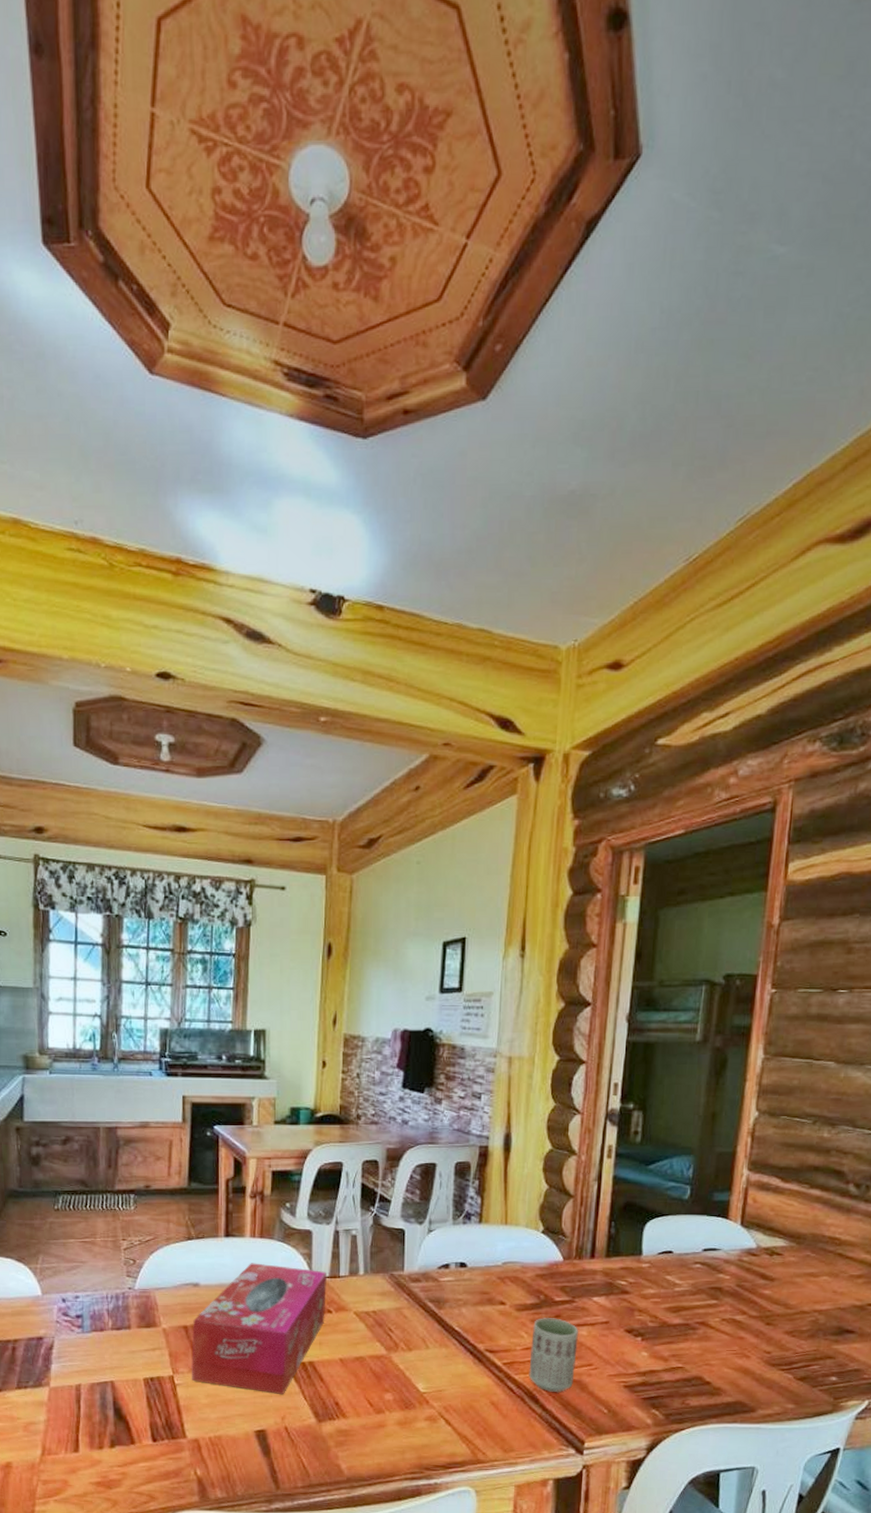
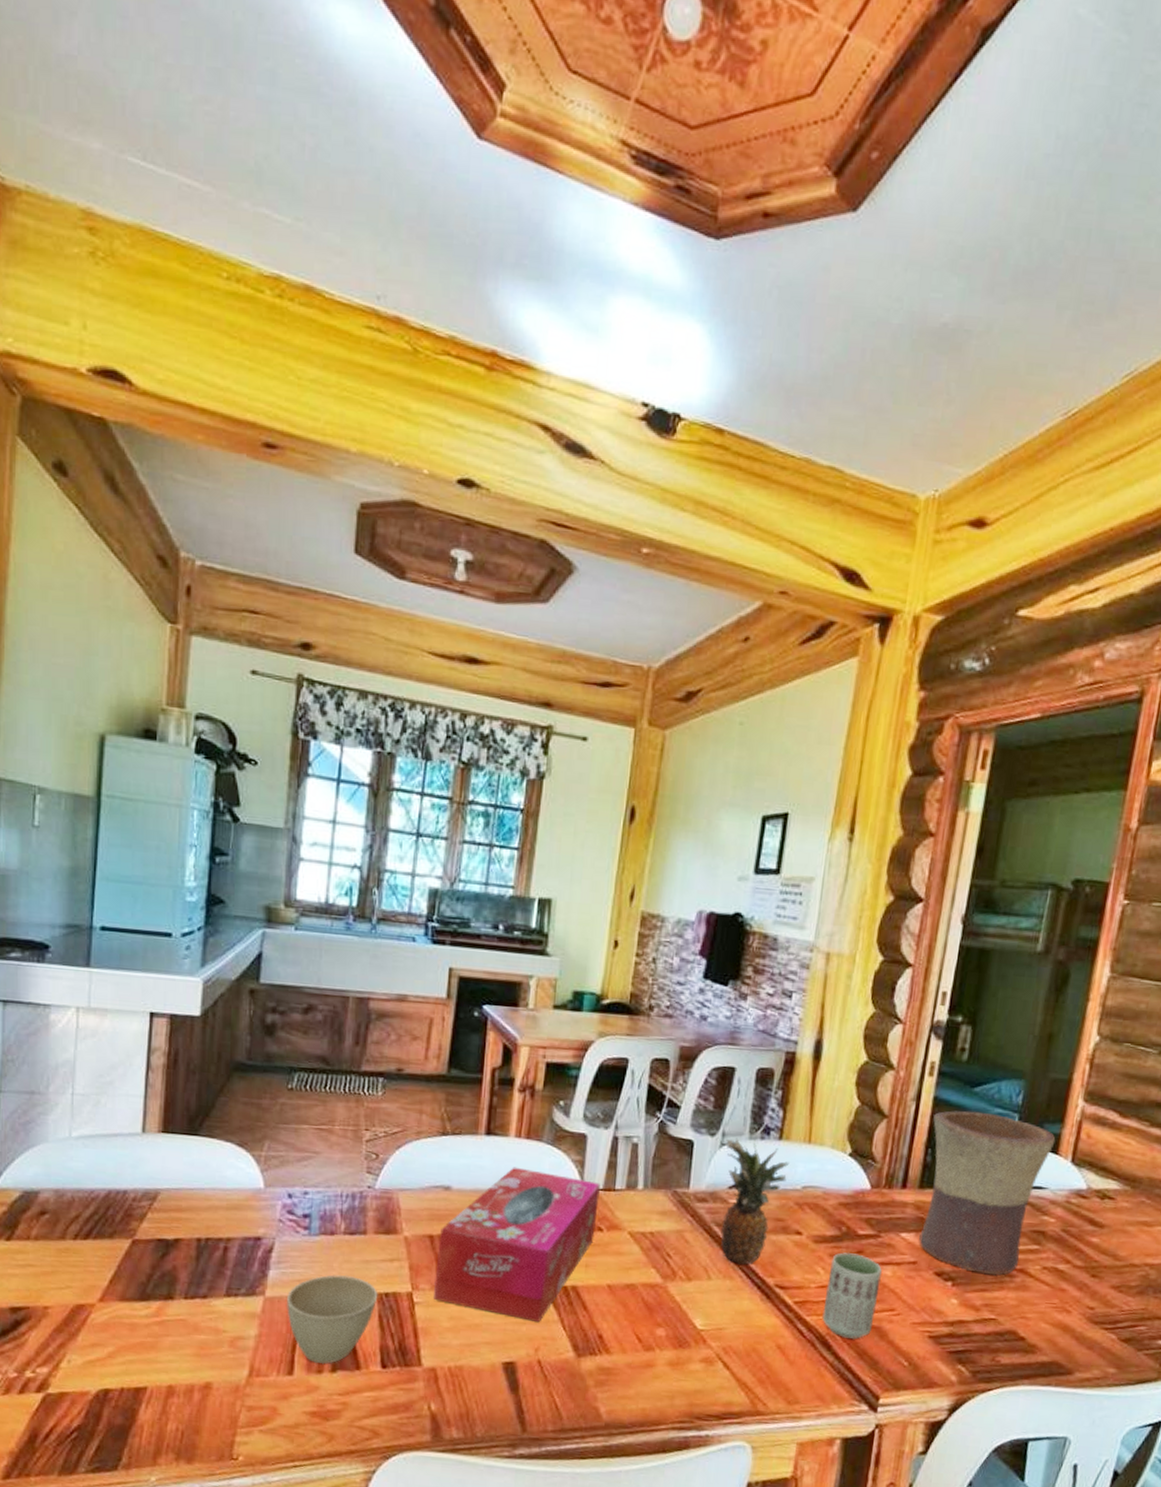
cup: none [68,1364,145,1442] -> present [287,1274,378,1365]
fruit: none [431,1224,490,1334] -> present [720,1138,790,1265]
flower pot: none [609,1186,725,1329] -> present [919,1110,1056,1276]

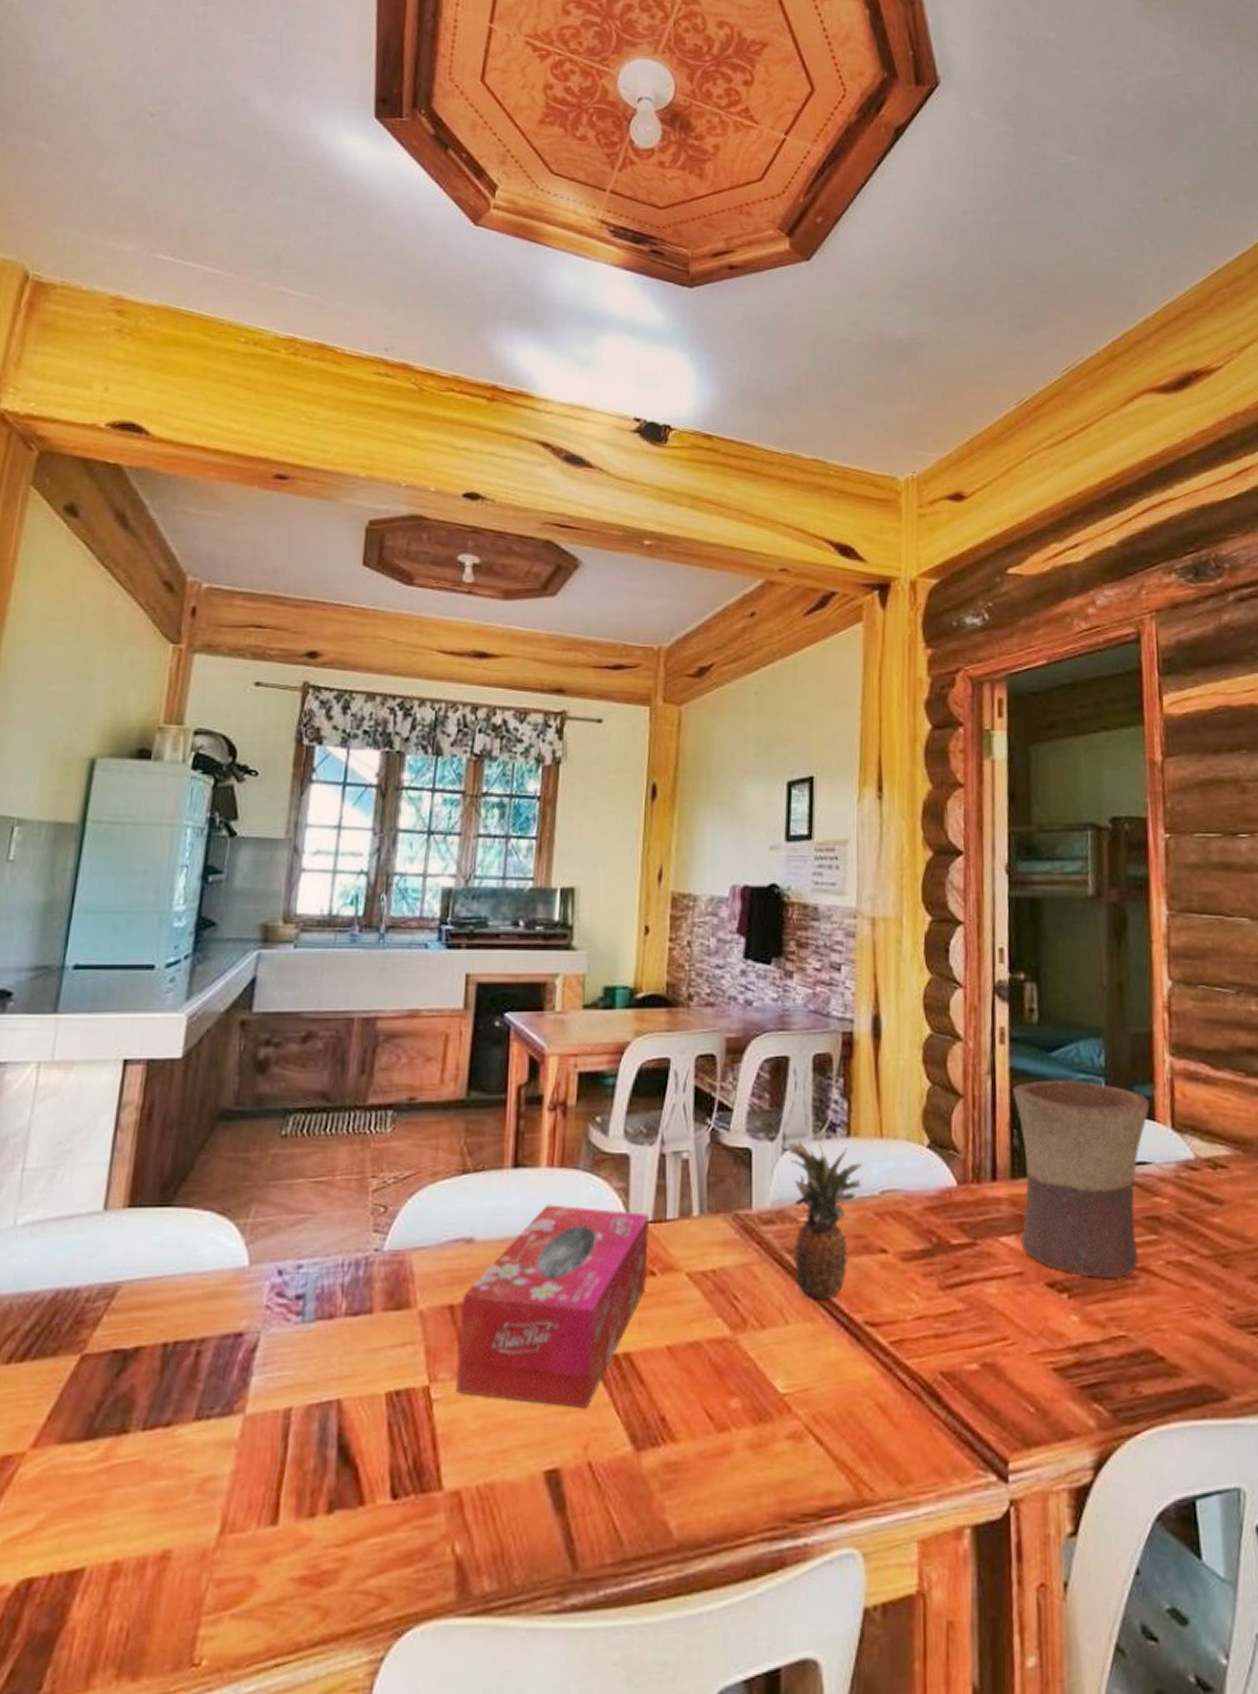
cup: present [287,1274,378,1365] -> none [272,1371,387,1504]
cup: present [822,1252,882,1340] -> none [925,1270,986,1385]

